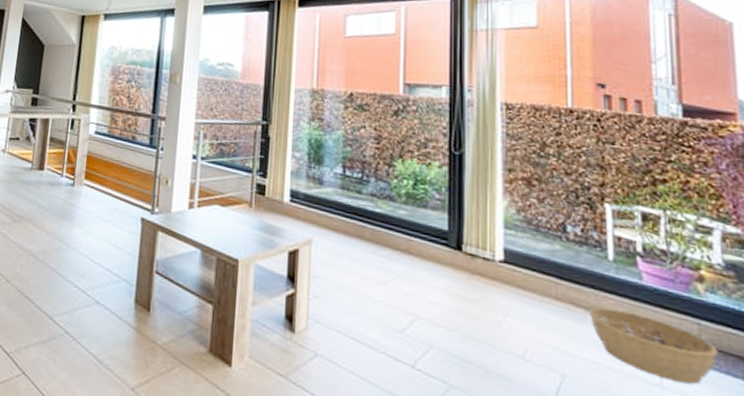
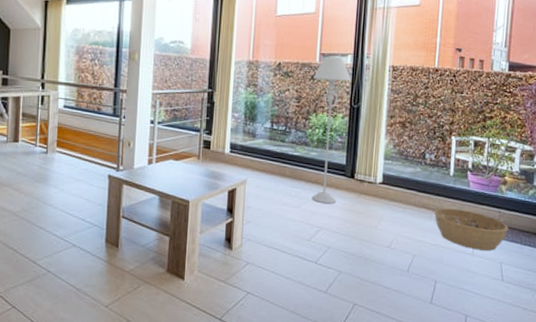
floor lamp: none [396,88,448,285] -> present [312,57,351,204]

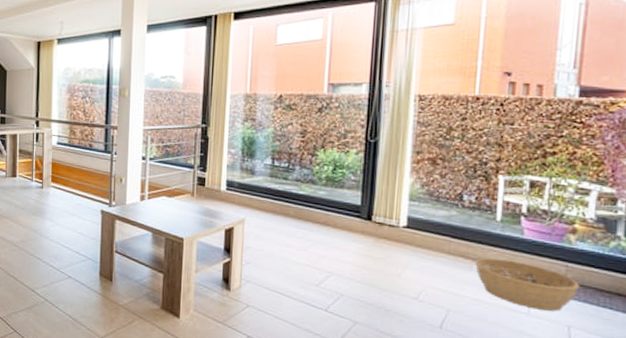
floor lamp: present [312,57,351,204] -> none [320,87,367,248]

